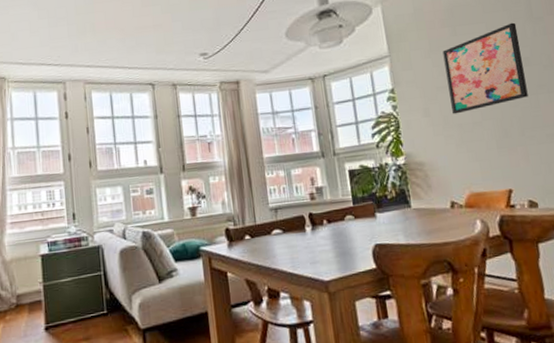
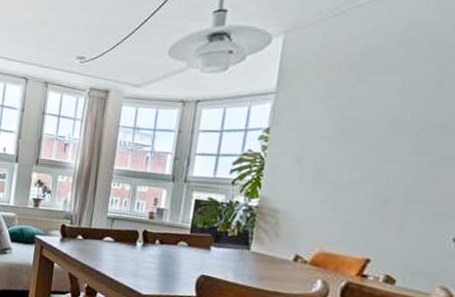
wall art: present [442,22,528,115] -> none [329,80,445,169]

